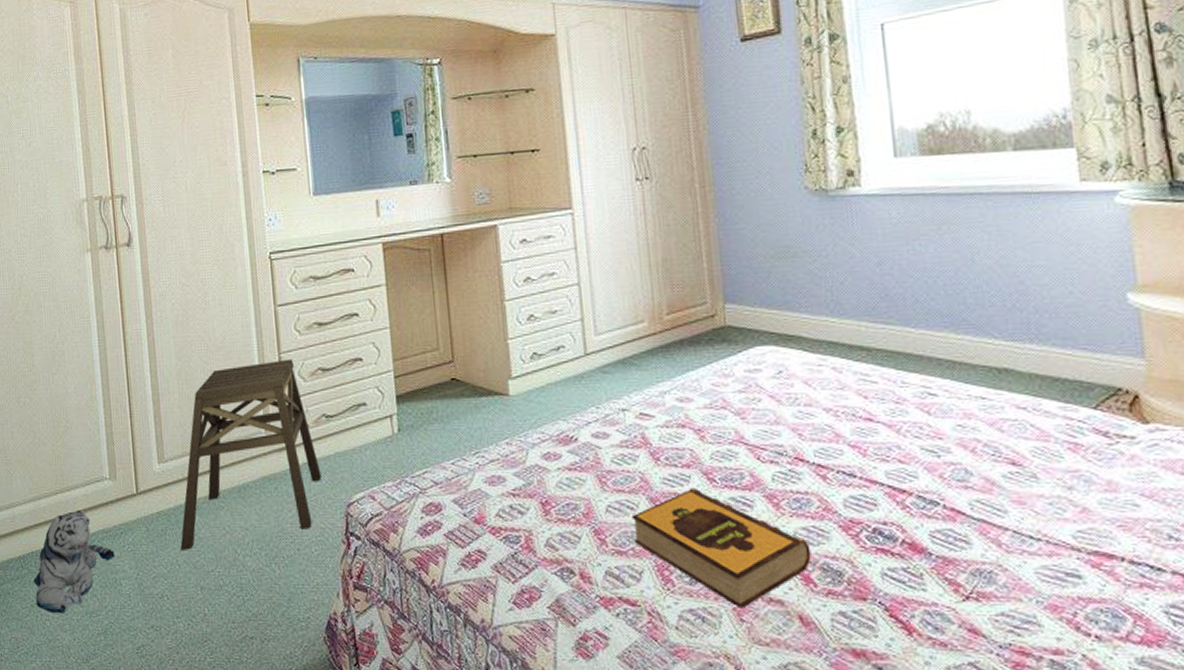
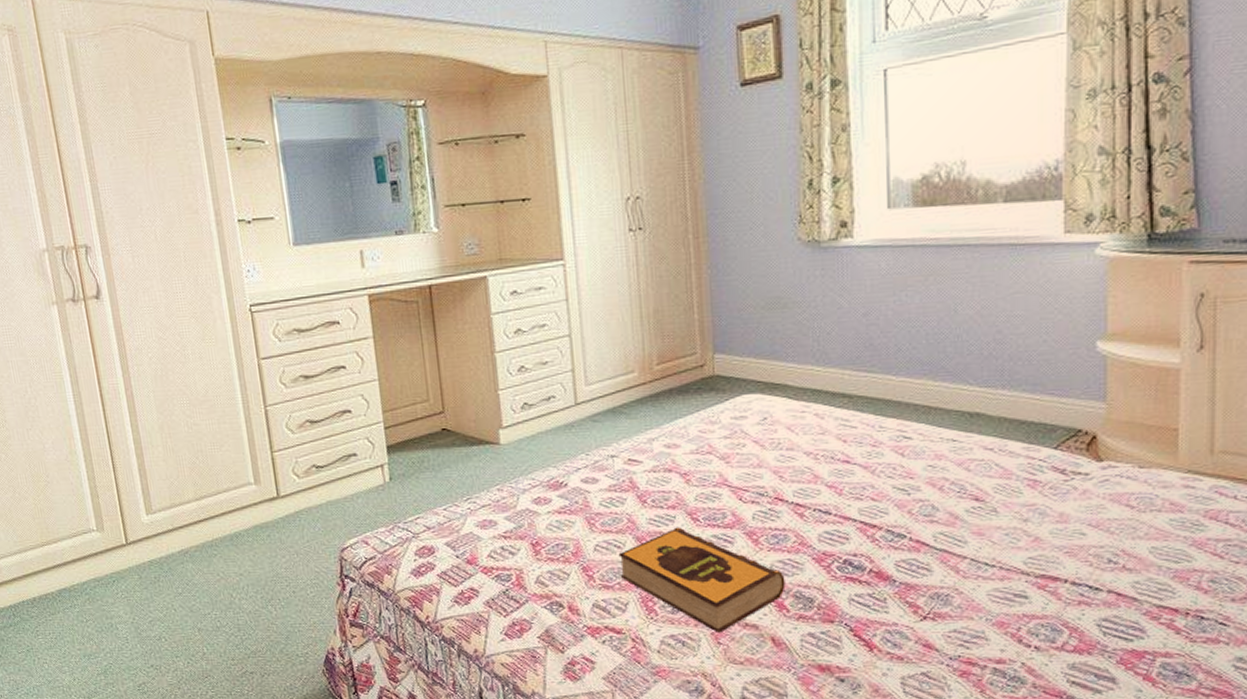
plush toy: present [33,509,115,613] -> none [27,560,109,656]
stool: present [180,358,323,550] -> none [174,411,315,596]

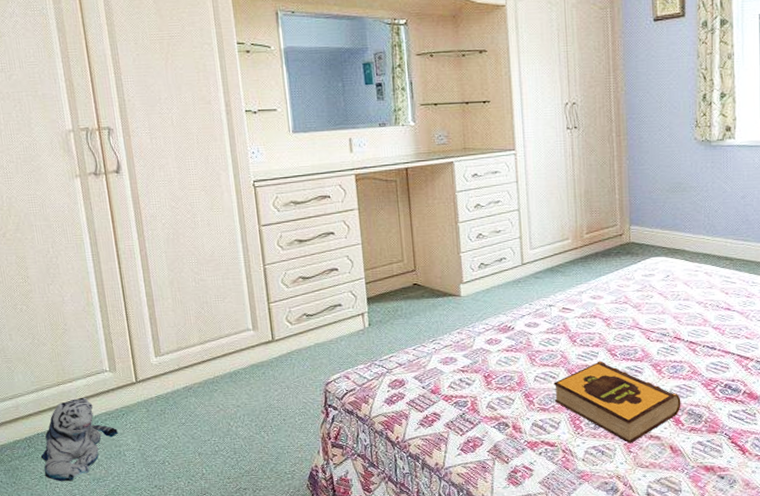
plush toy: none [27,560,109,656] -> present [40,397,118,481]

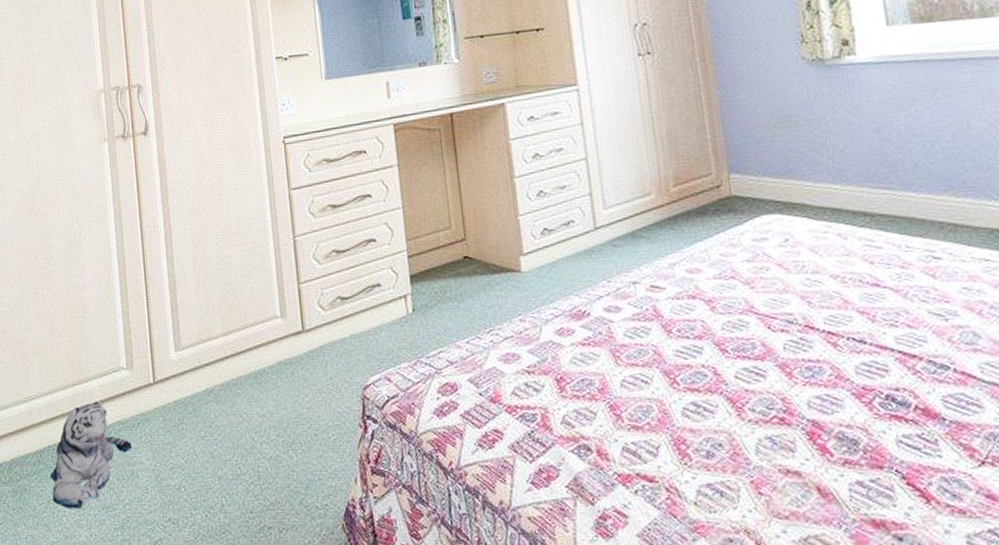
hardback book: present [553,361,681,444] -> none [646,359,826,481]

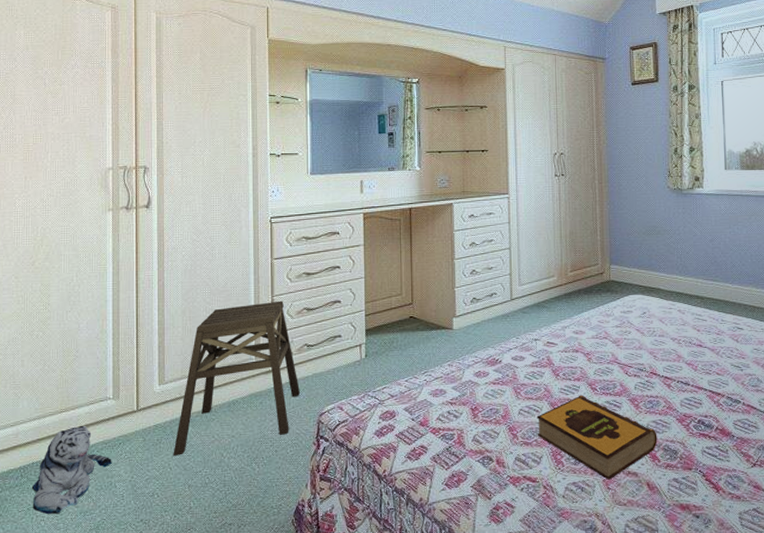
stool: none [197,241,339,439] -> present [173,300,301,456]
hardback book: none [646,359,826,481] -> present [536,395,657,480]

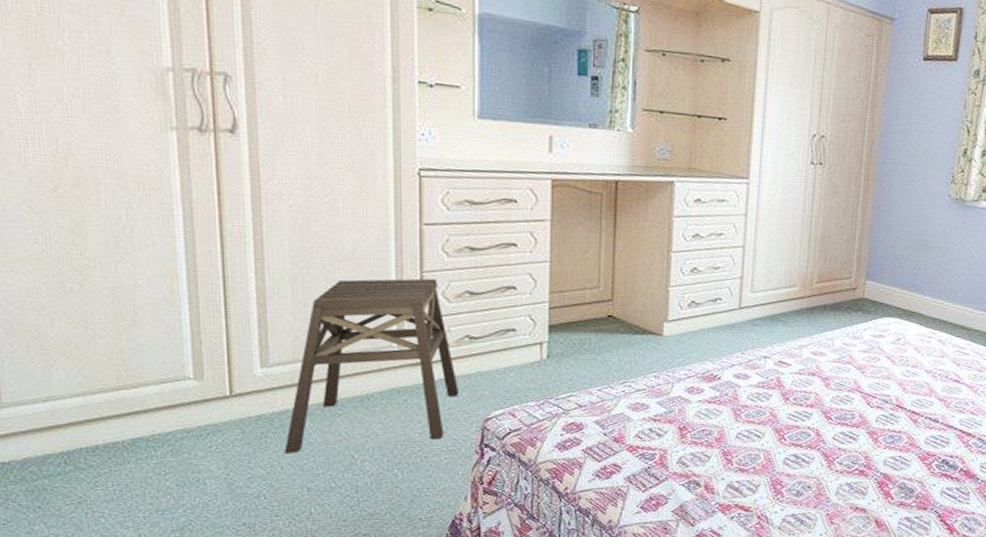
plush toy: present [31,425,112,514] -> none [81,408,198,510]
hardback book: present [536,395,657,480] -> none [755,423,894,514]

